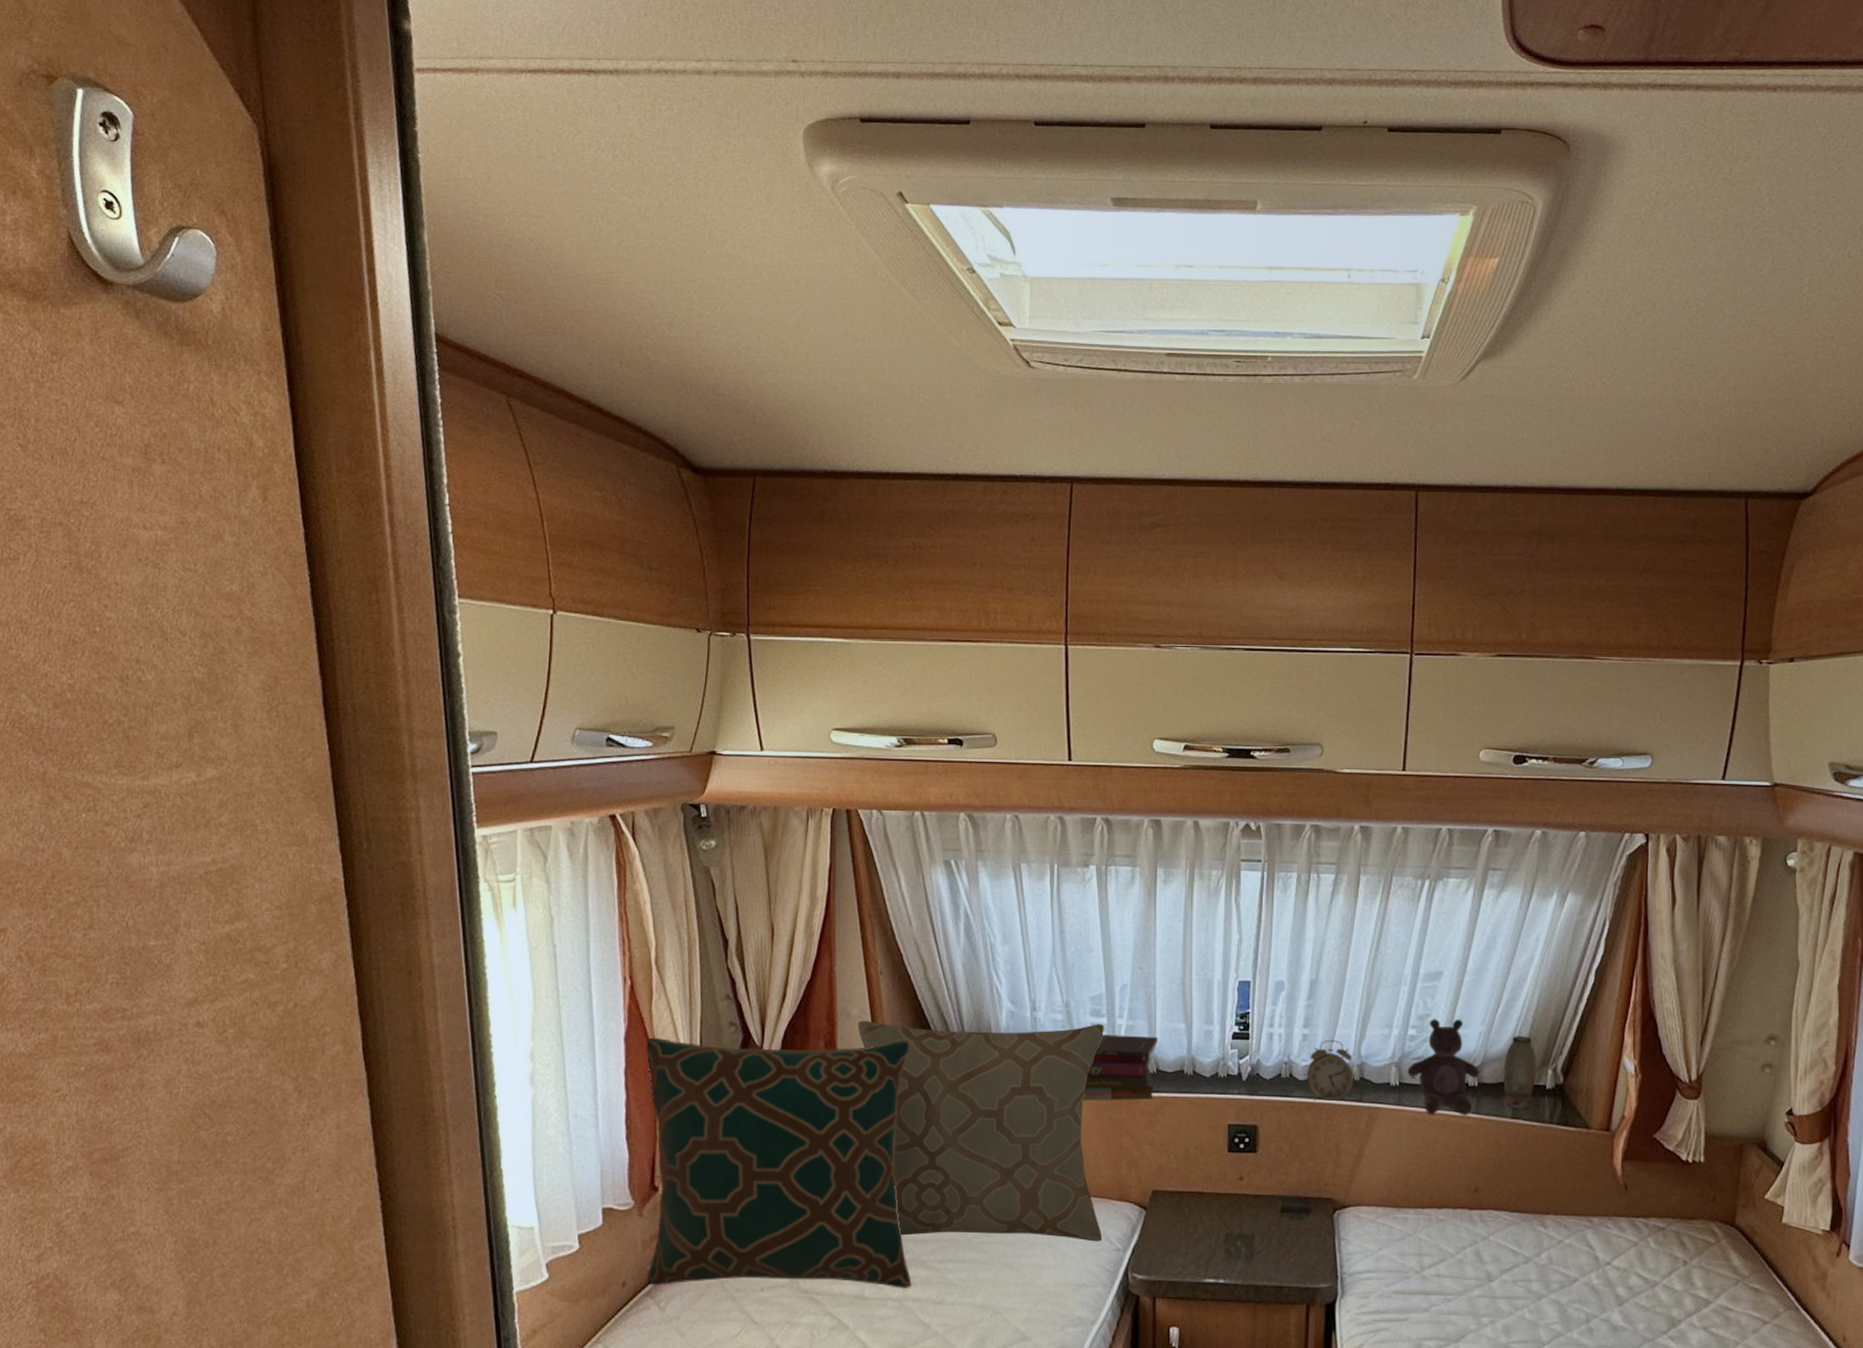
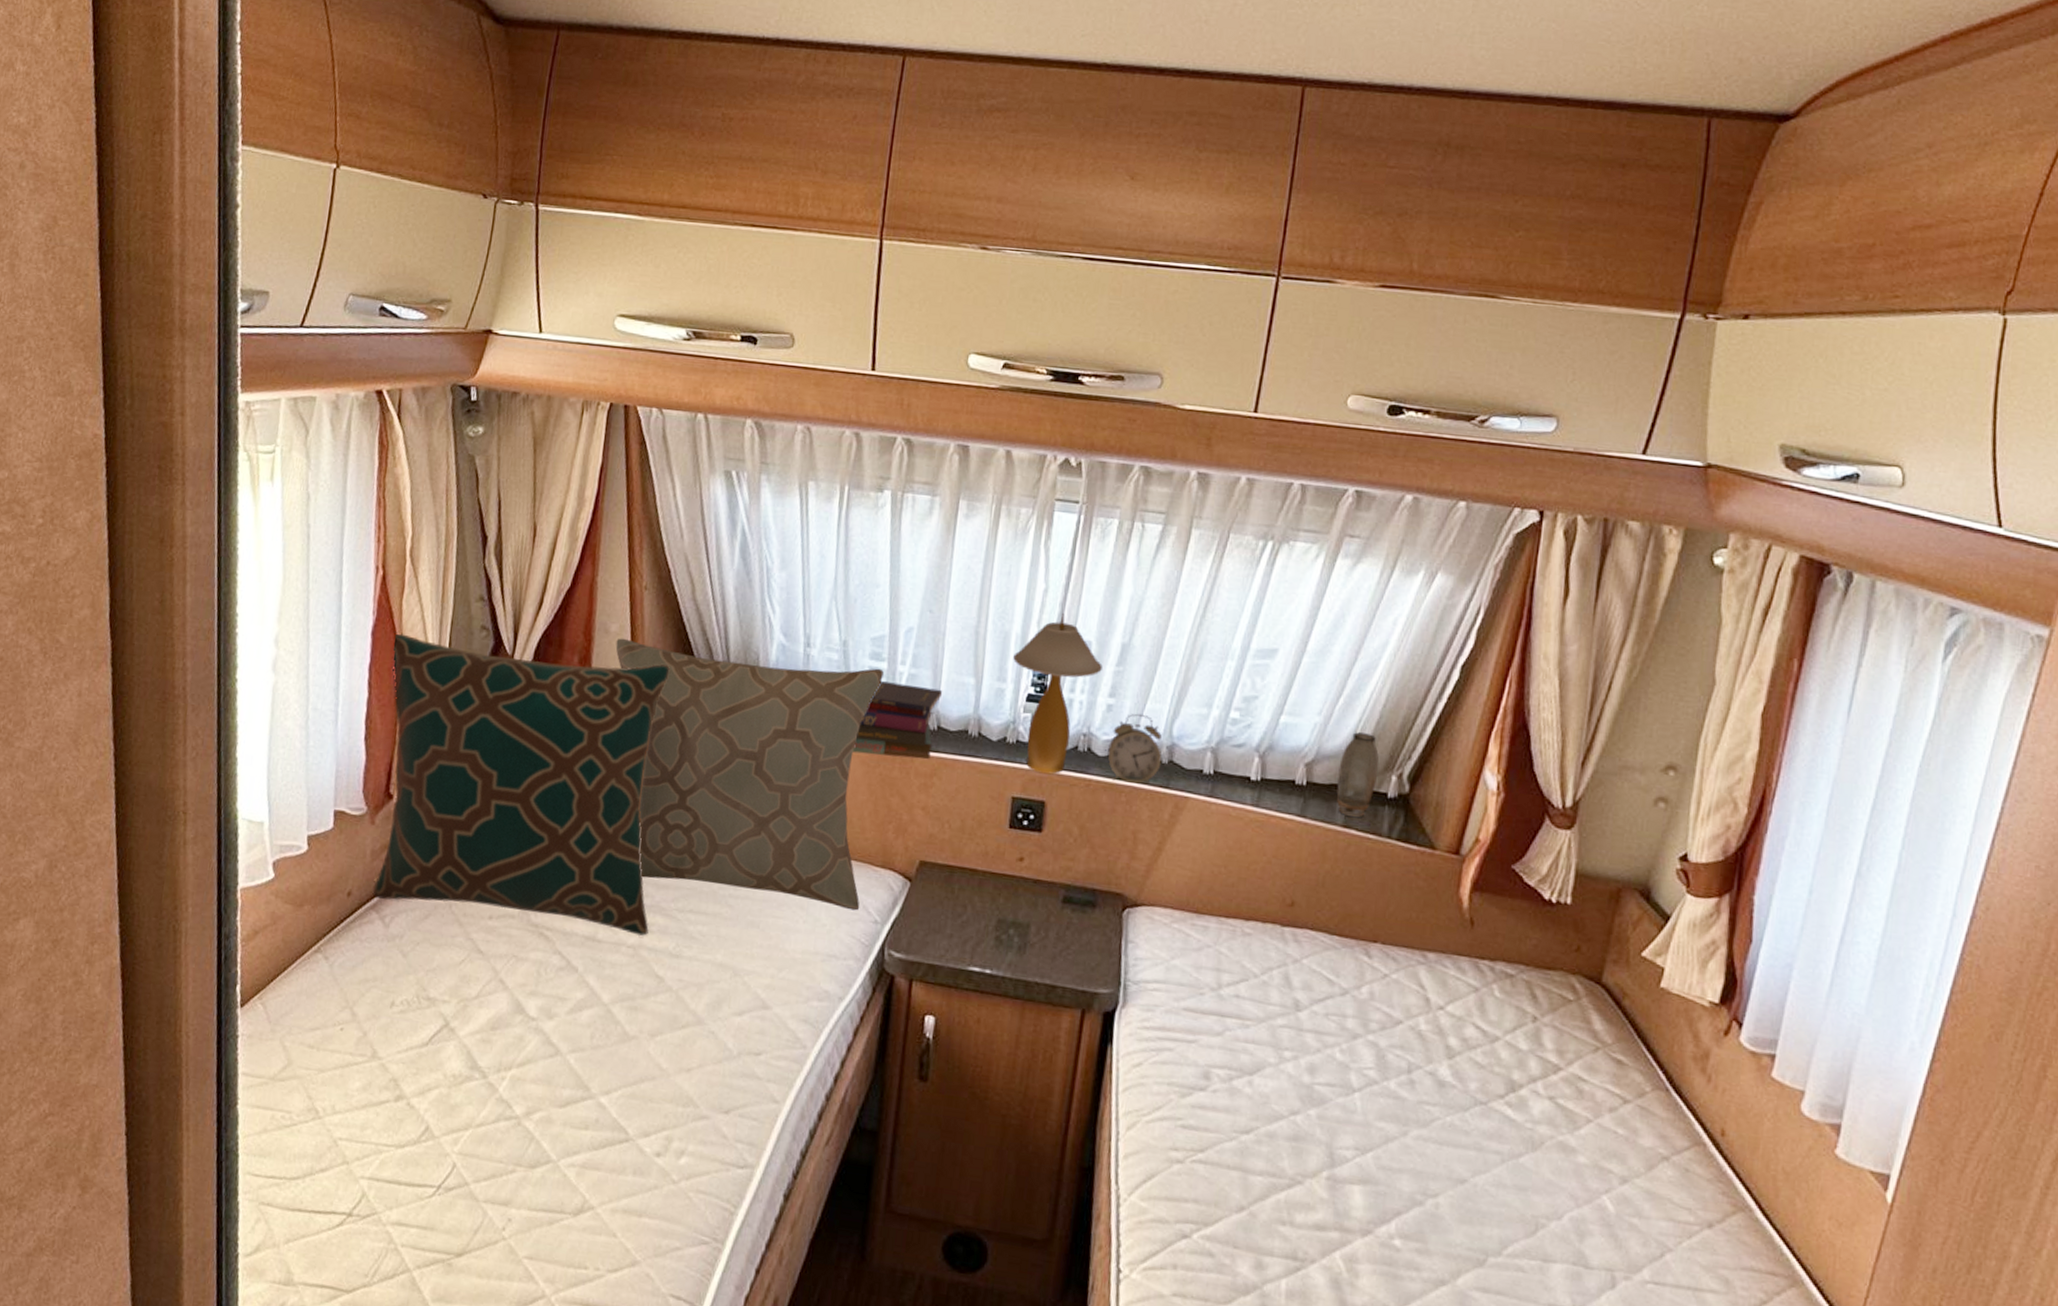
table lamp: none [1217,958,1295,1101] -> present [1013,612,1102,775]
stuffed animal: present [1407,1019,1480,1115] -> none [1224,702,1311,817]

